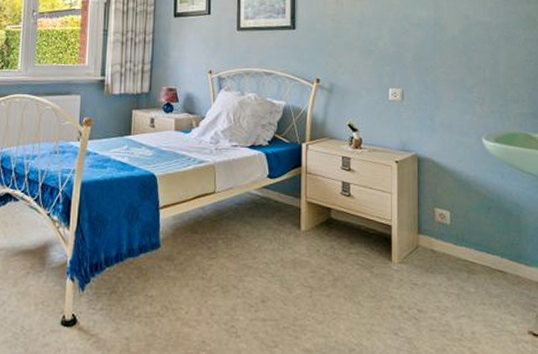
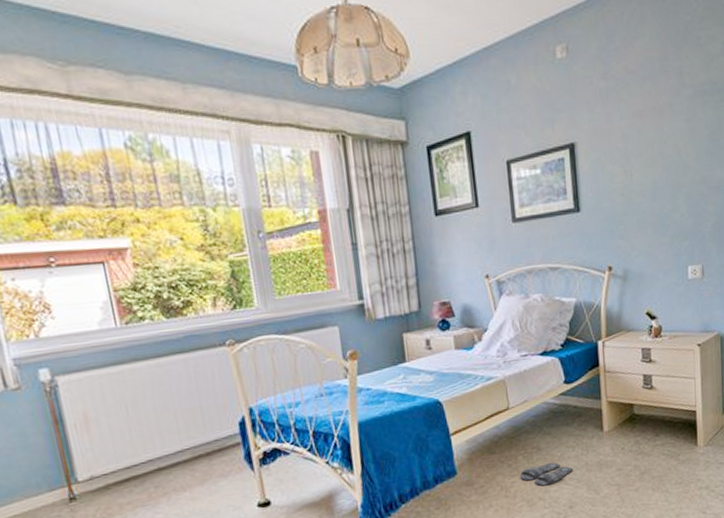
slippers: none [218,252,268,275] -> present [520,462,573,487]

